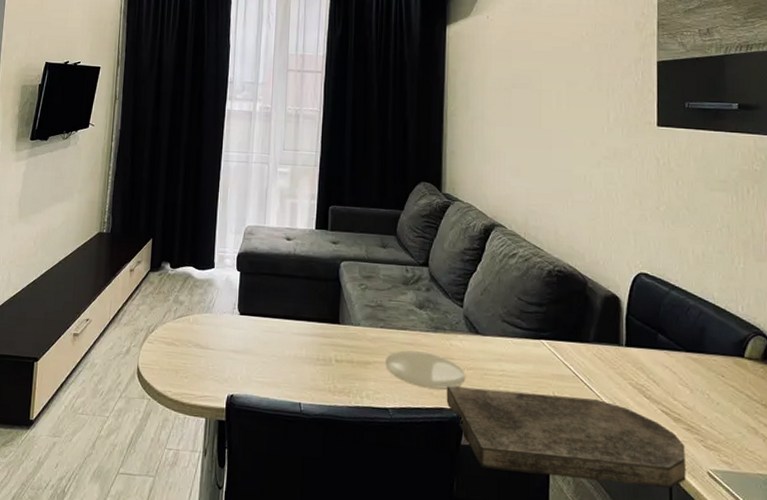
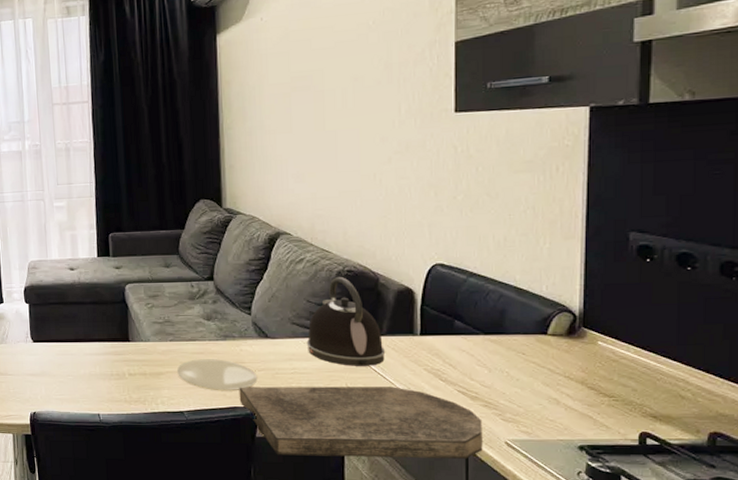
kettle: none [516,275,593,375] -> present [306,276,386,366]

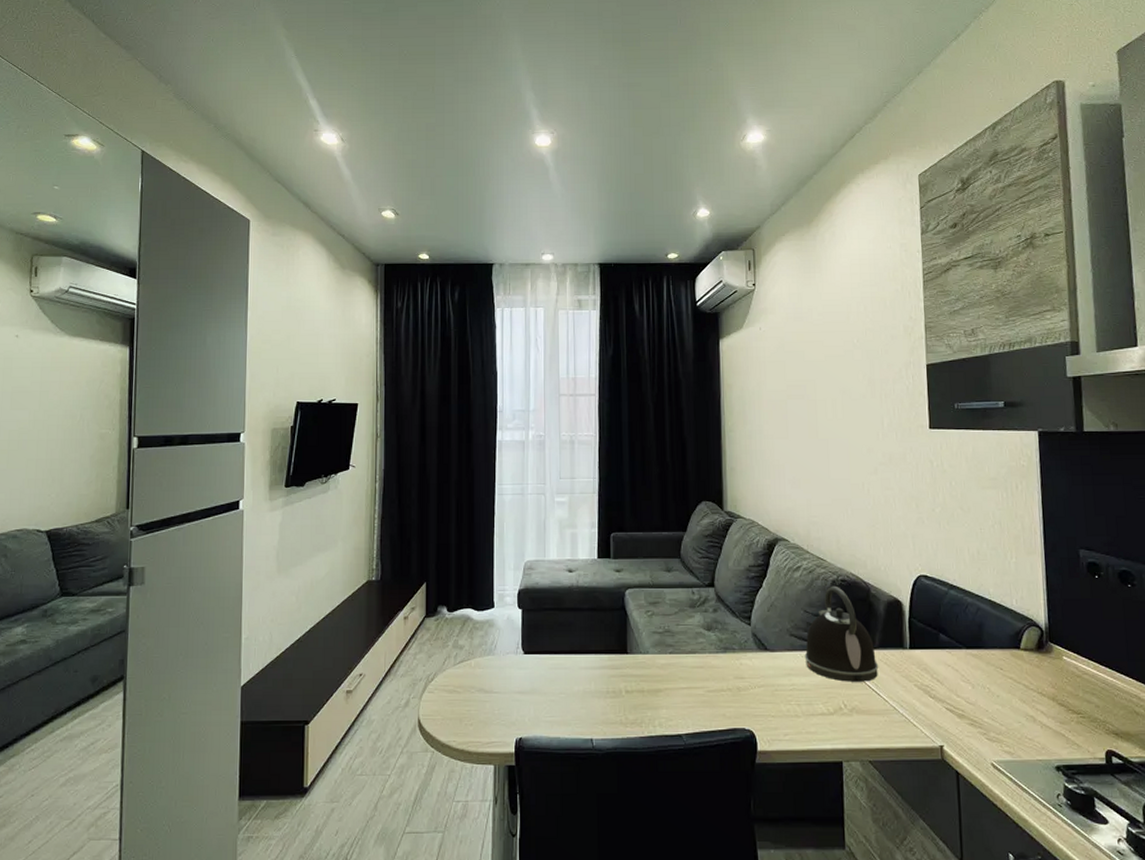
plate: present [177,359,258,391] -> none [676,674,757,711]
cutting board: present [239,387,483,459] -> none [738,704,972,784]

